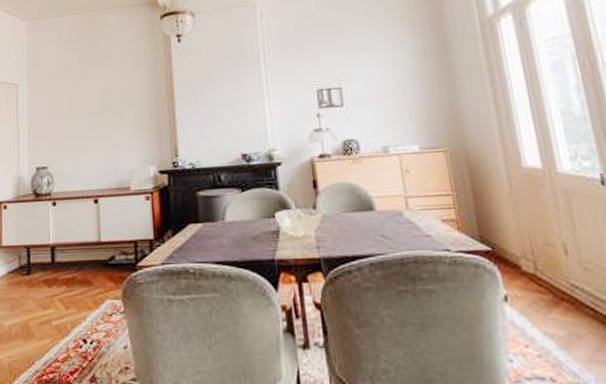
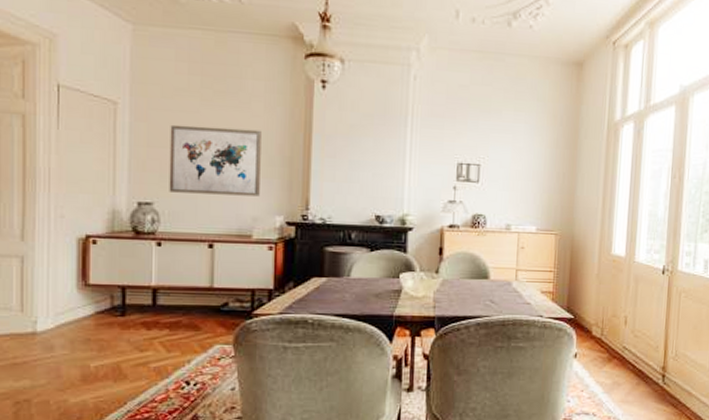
wall art: none [58,88,134,155] -> present [169,124,262,197]

